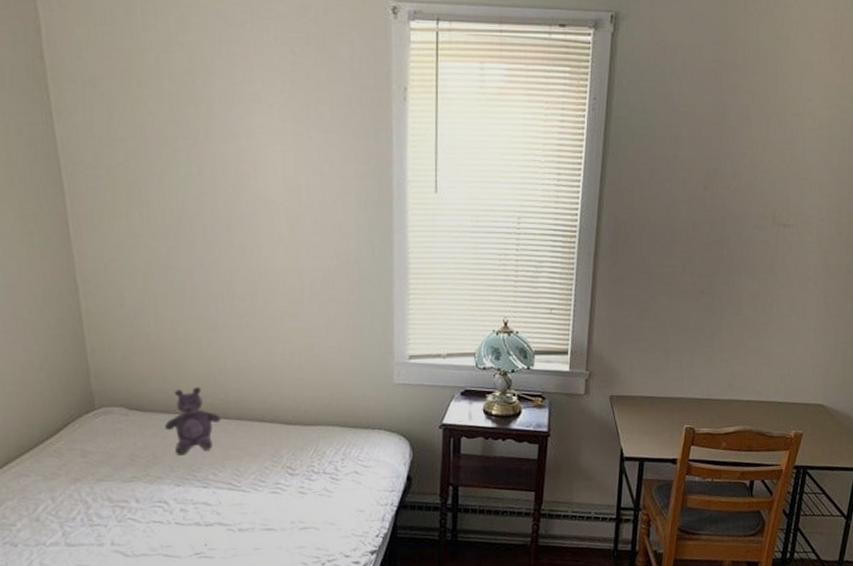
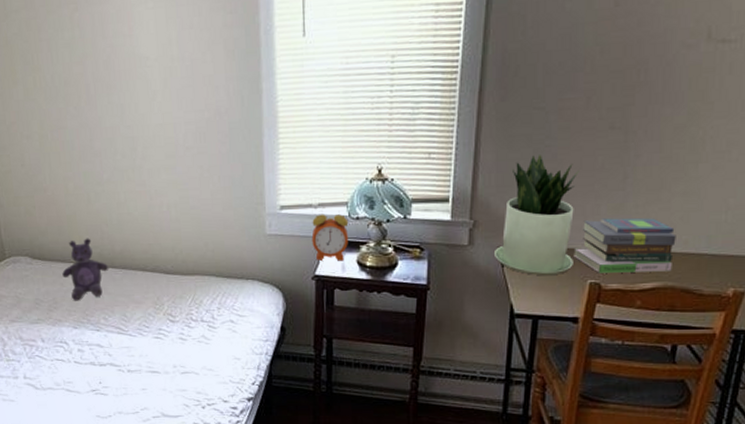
alarm clock: none [439,357,476,410] -> present [311,207,349,261]
planter: none [606,314,677,422] -> present [493,155,579,276]
books: none [673,370,752,419] -> present [573,218,676,273]

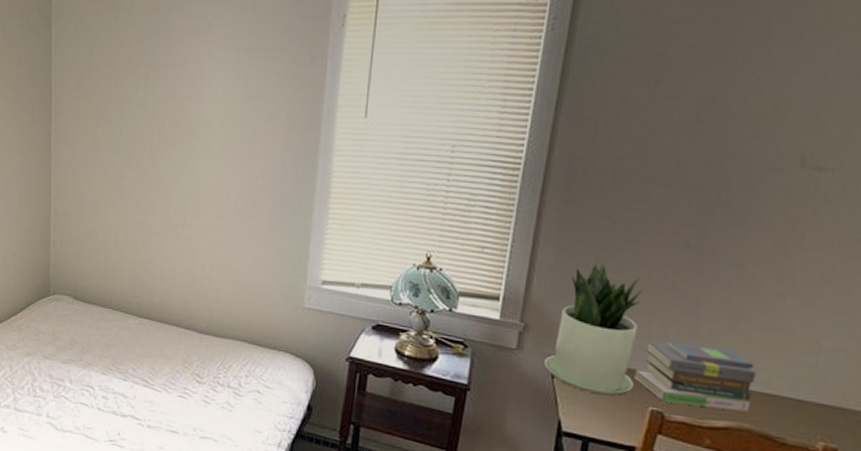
stuffed animal: present [62,238,109,301] -> none [100,286,145,347]
alarm clock: present [311,207,349,261] -> none [350,287,391,346]

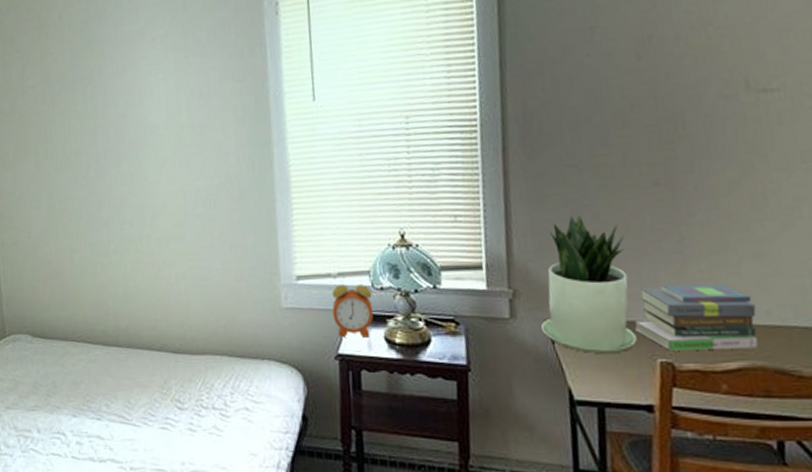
alarm clock: none [350,287,391,346] -> present [332,276,374,338]

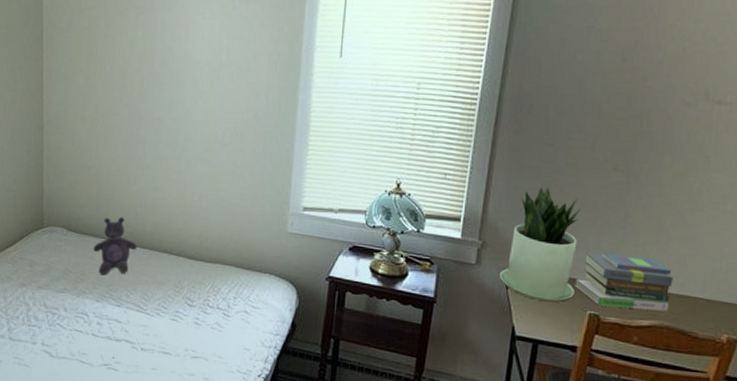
stuffed animal: none [63,313,113,385] -> present [93,217,138,276]
alarm clock: present [332,276,374,338] -> none [329,212,366,266]

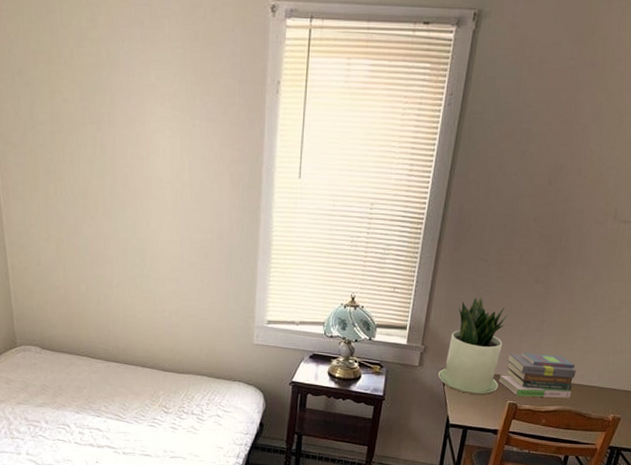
stuffed animal: present [93,217,138,276] -> none [69,334,113,389]

